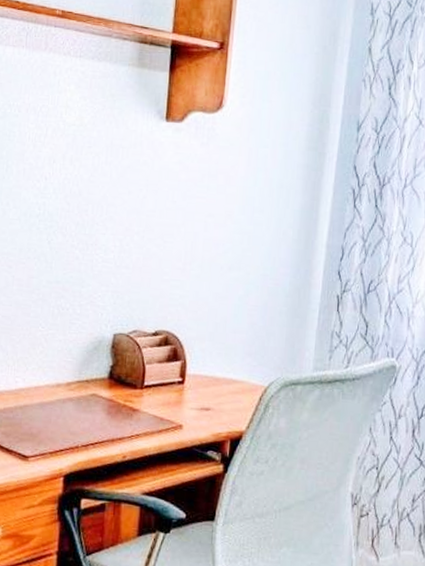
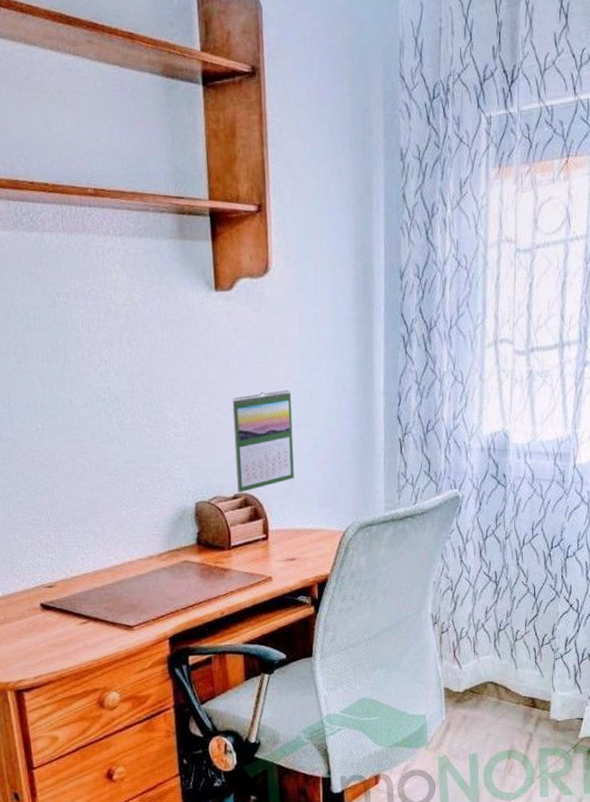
calendar: none [159,228,229,330] -> present [232,389,294,492]

